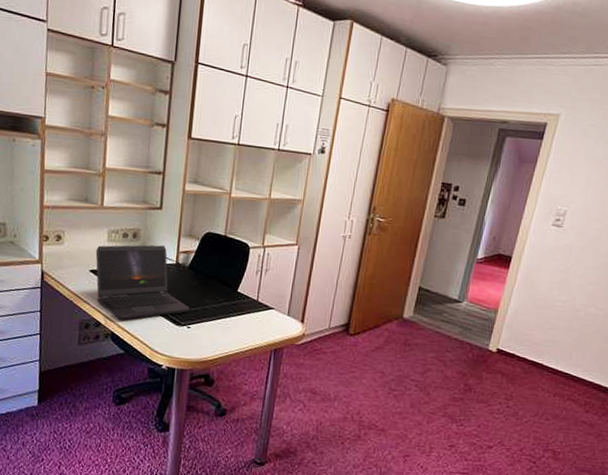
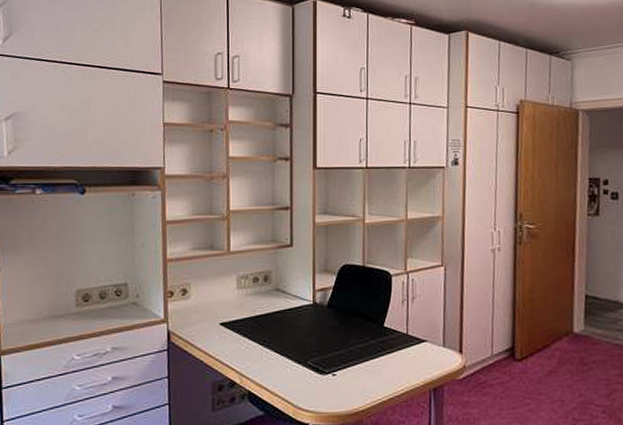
laptop computer: present [95,245,190,320] -> none [225,286,333,376]

